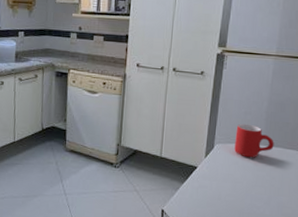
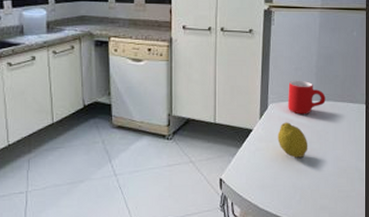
fruit: none [221,163,253,200] -> present [277,122,308,158]

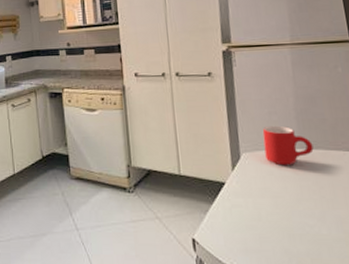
fruit: present [277,122,308,158] -> none [256,174,299,217]

